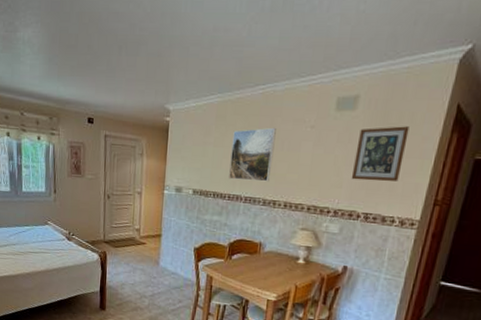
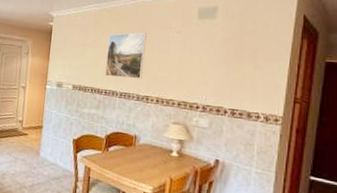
picture frame: present [351,126,410,182] -> none [216,33,264,81]

